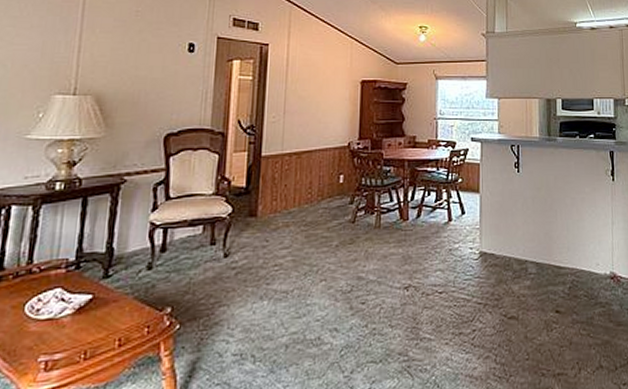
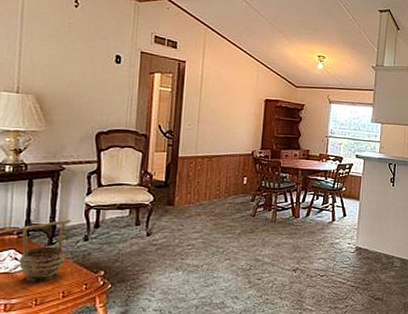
decorative bowl: none [64,243,132,329] -> present [16,219,71,282]

